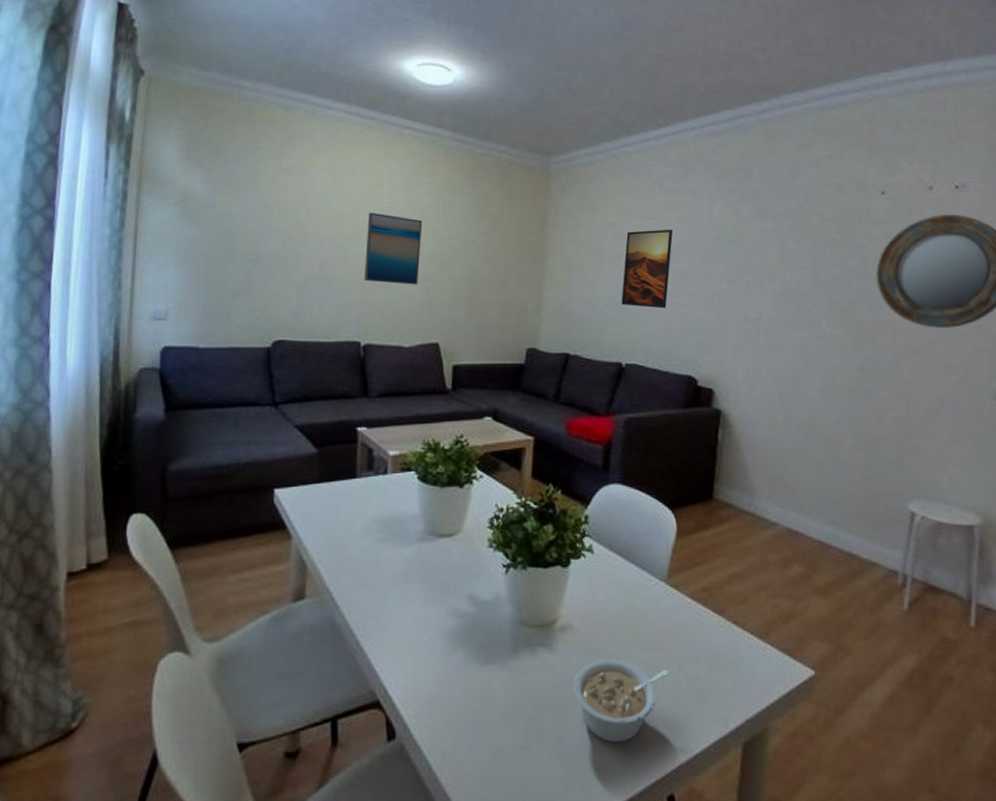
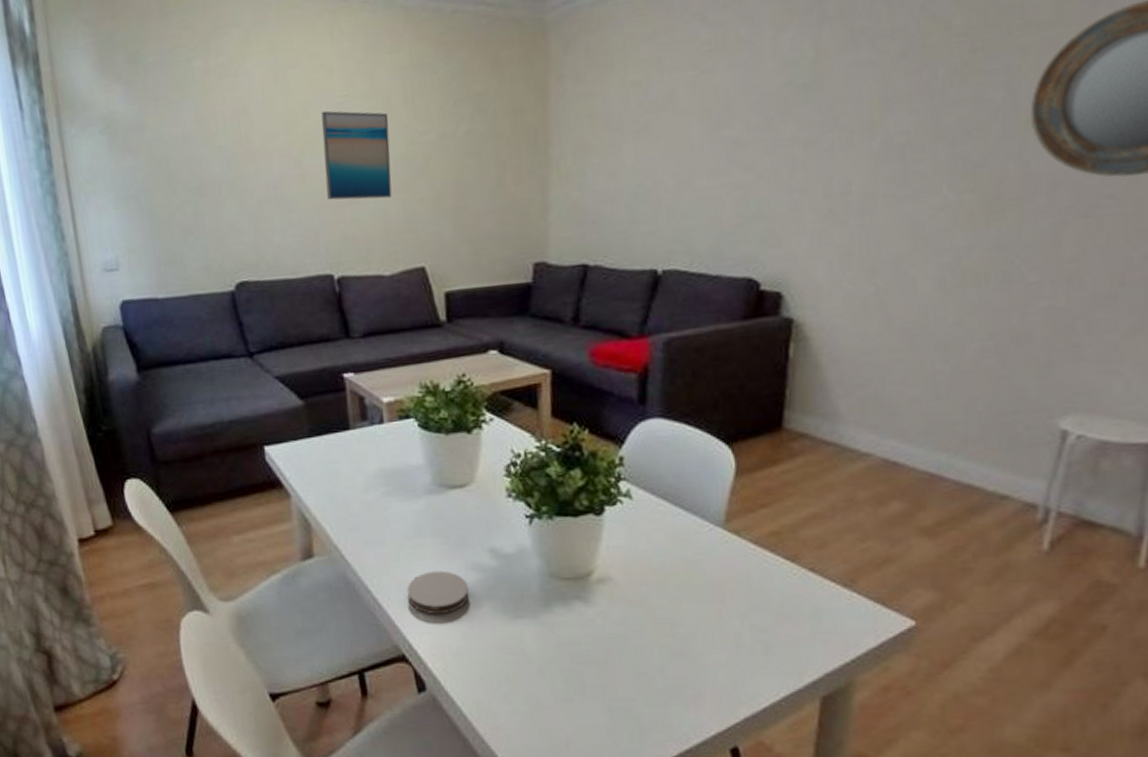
coaster: none [389,615,446,660] -> present [406,570,469,615]
legume: present [573,659,668,743] -> none [616,611,729,696]
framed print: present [621,229,673,309] -> none [652,80,722,195]

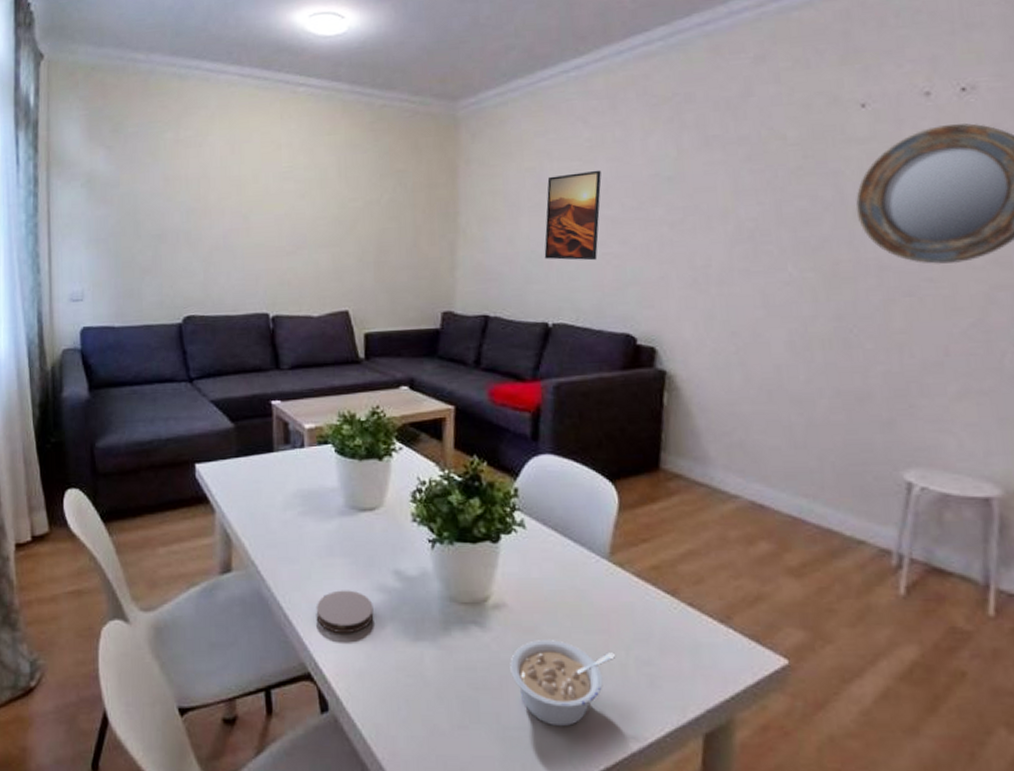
wall art: present [321,110,392,201] -> none [268,178,325,252]
legume: none [616,611,729,696] -> present [510,640,615,727]
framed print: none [652,80,722,195] -> present [544,170,602,261]

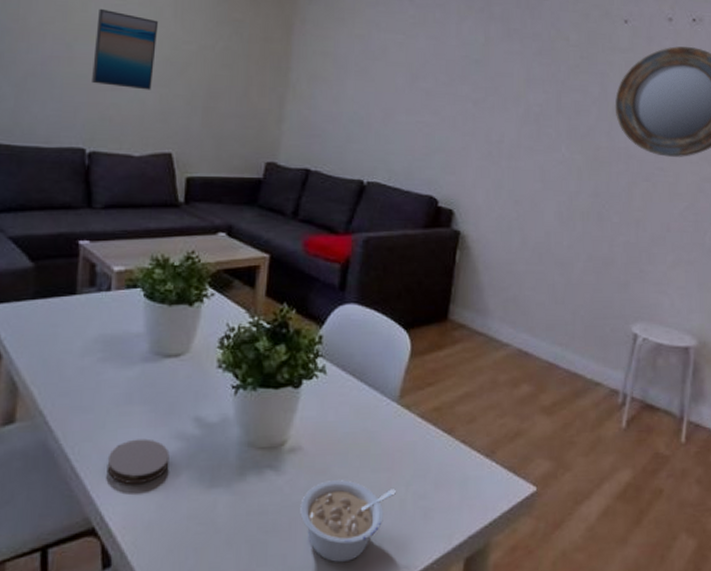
wall art: none [268,178,325,252] -> present [92,8,159,90]
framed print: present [544,170,602,261] -> none [365,45,421,127]

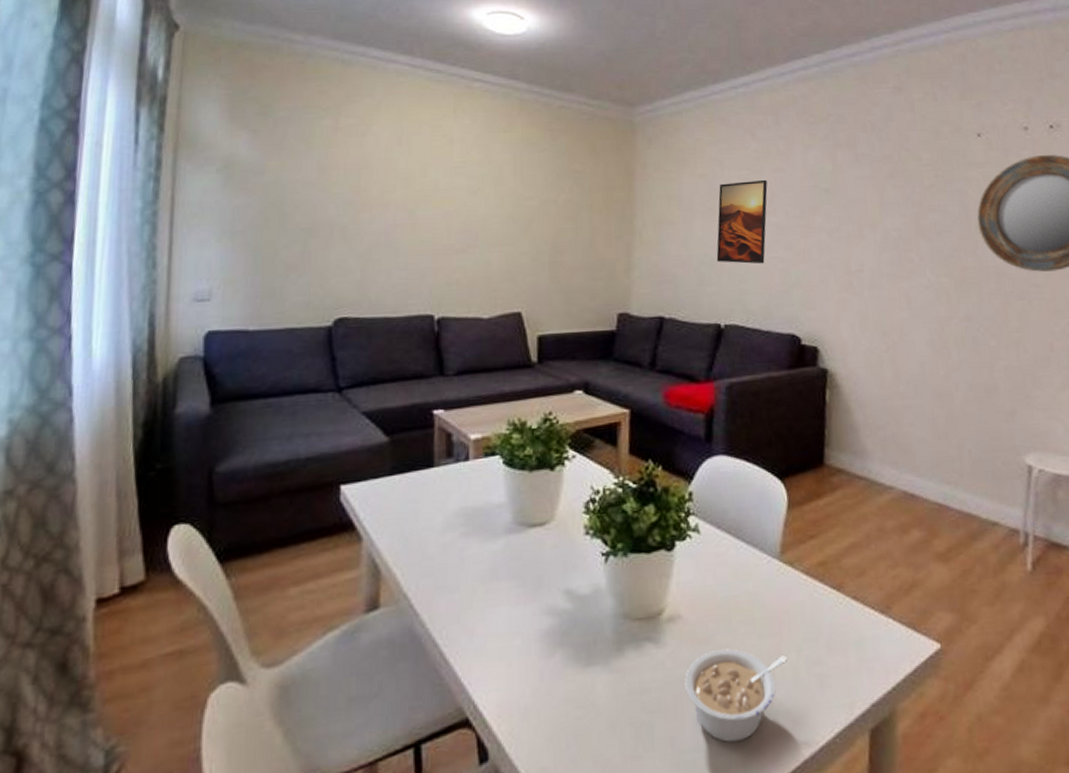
wall art: present [92,8,159,90] -> none [436,172,499,250]
coaster: present [107,438,170,485] -> none [477,616,542,668]
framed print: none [365,45,421,127] -> present [716,179,768,264]

